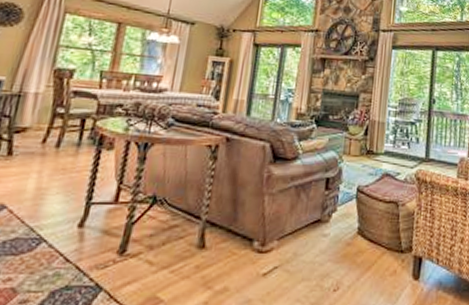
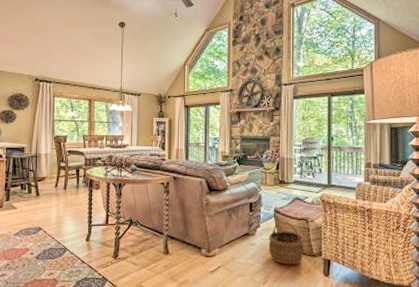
wicker basket: none [344,204,392,264] -> present [268,221,304,265]

